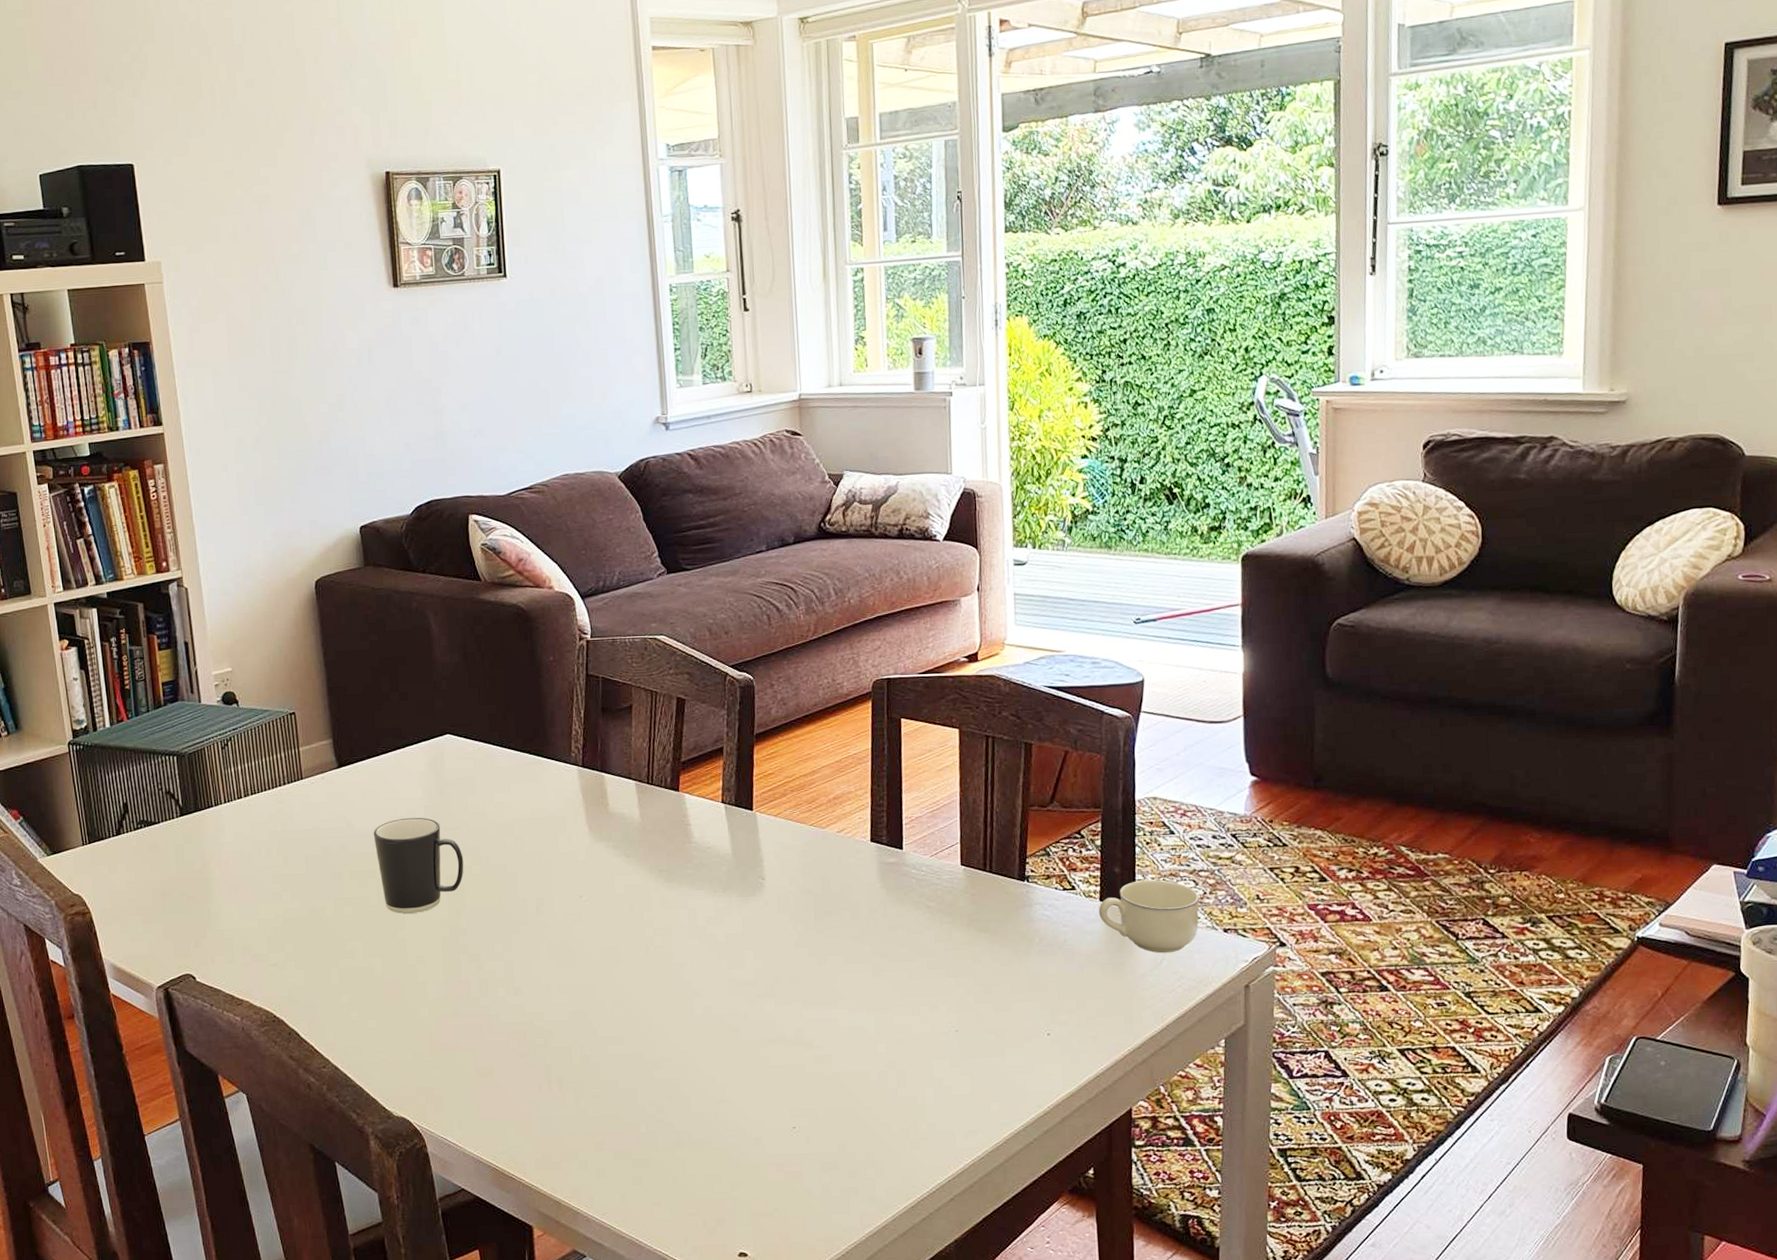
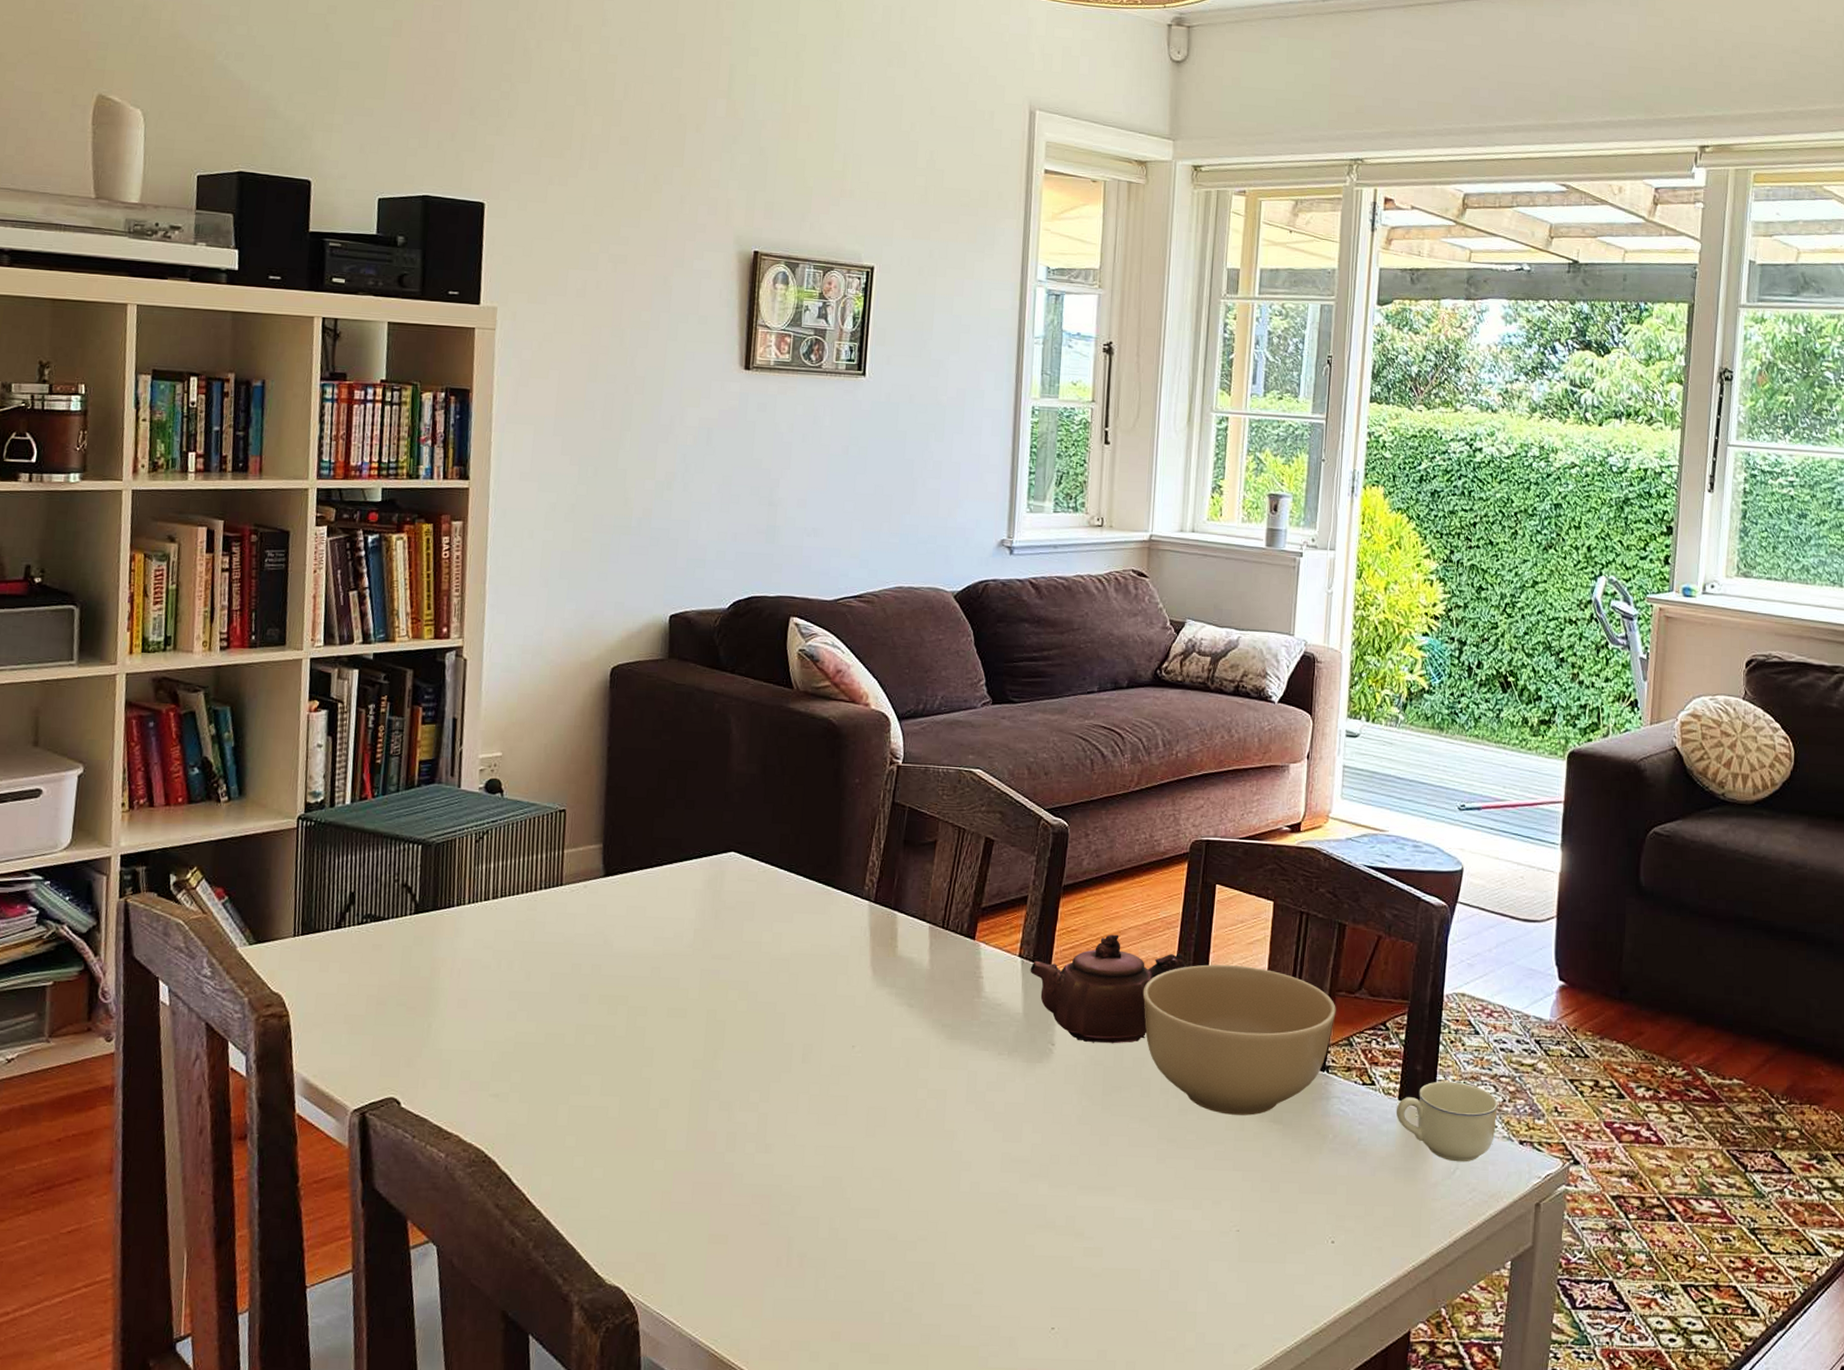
mug: present [373,817,464,914] -> none [632,940,730,1049]
teapot: none [733,774,881,875] -> present [1030,934,1187,1044]
bowl: none [842,791,1031,928] -> present [1142,964,1336,1116]

